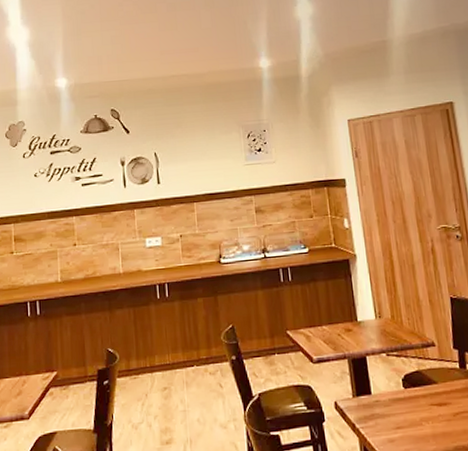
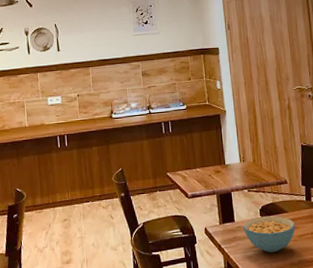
cereal bowl: none [382,387,448,435] -> present [243,216,295,253]

